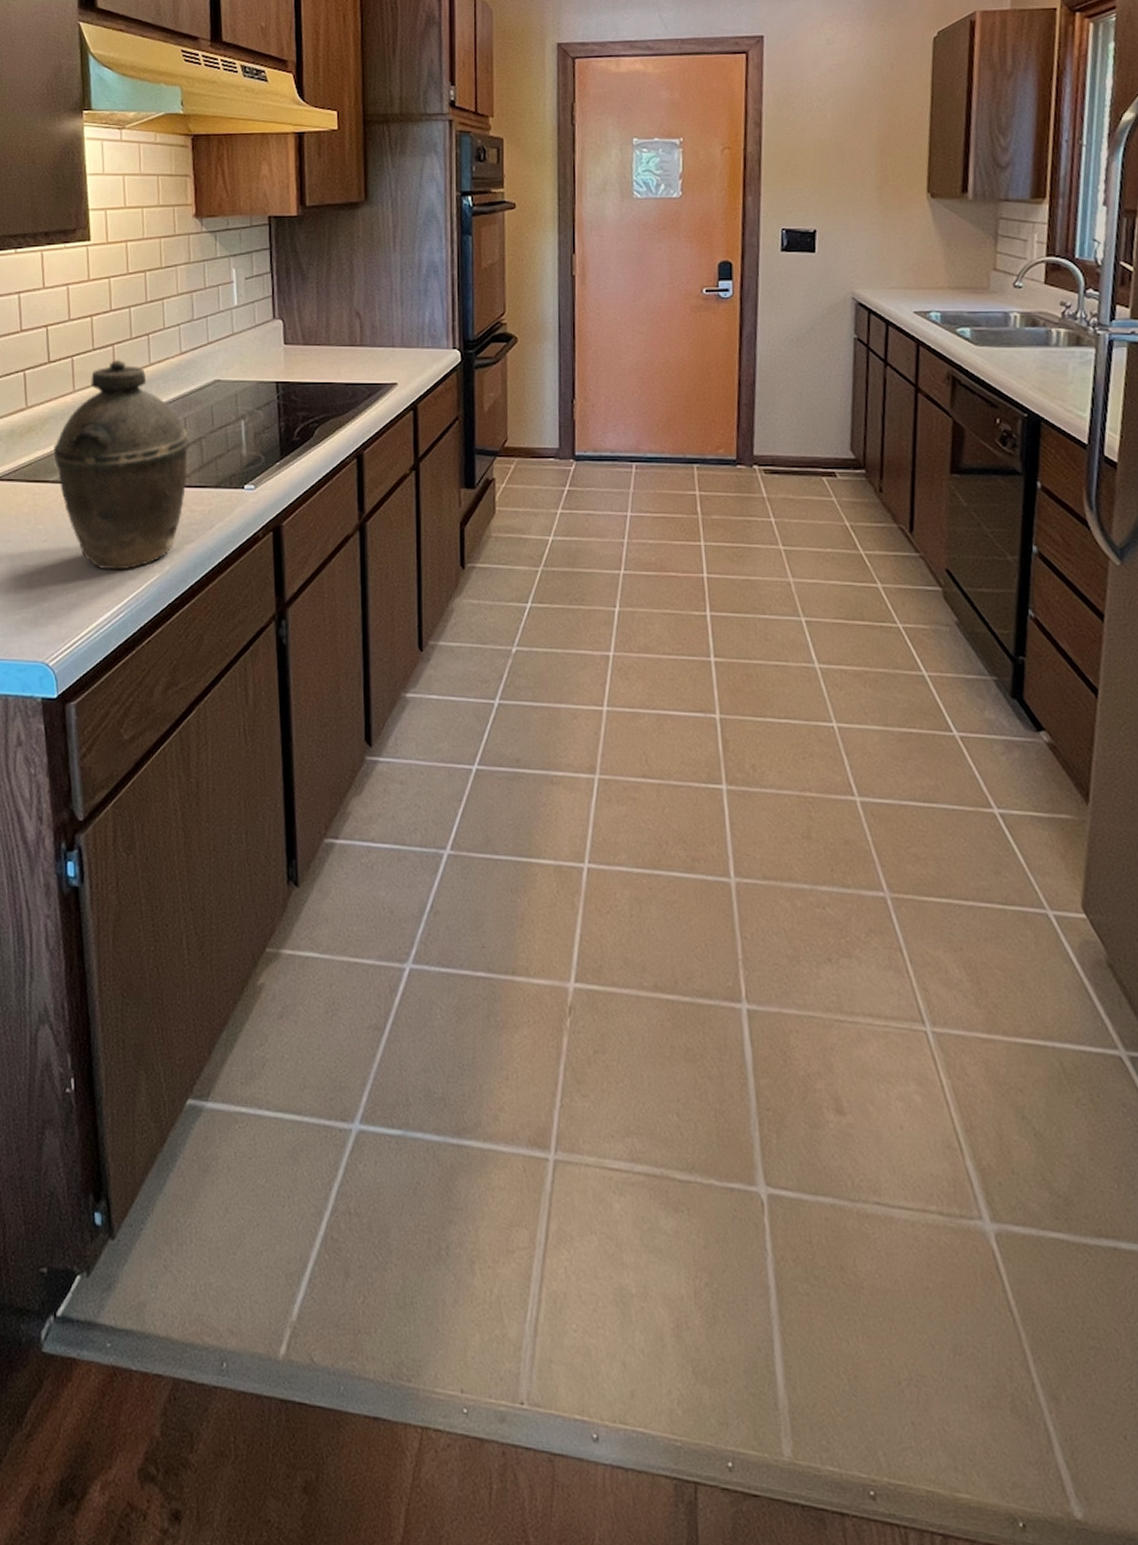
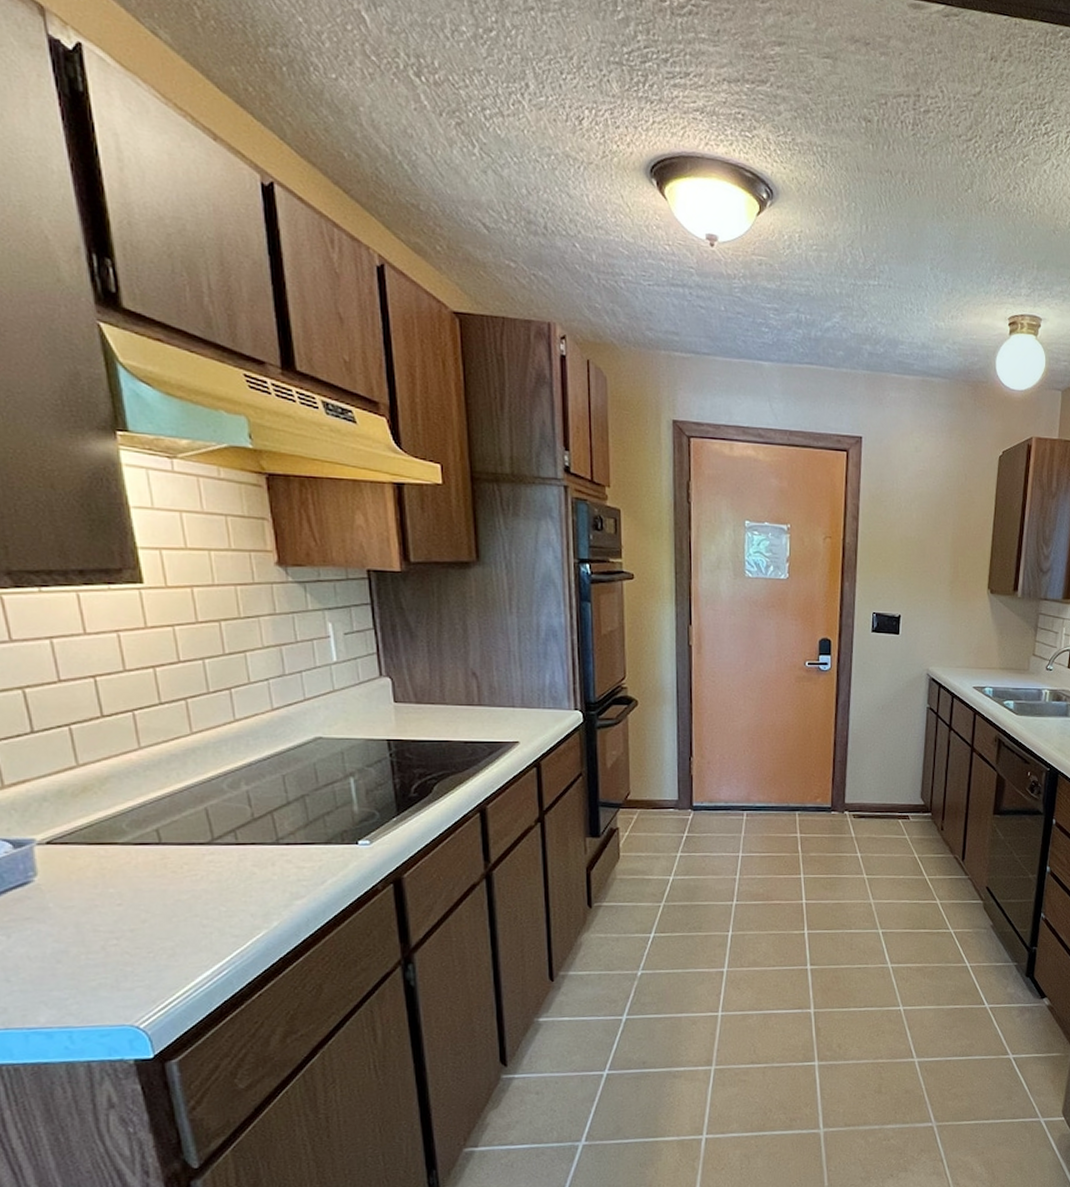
kettle: present [53,360,189,571] -> none [119,715,292,930]

